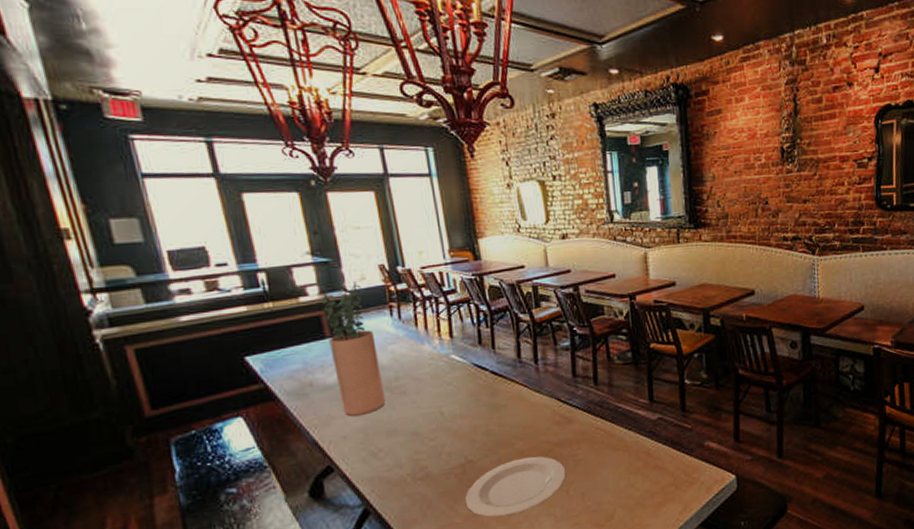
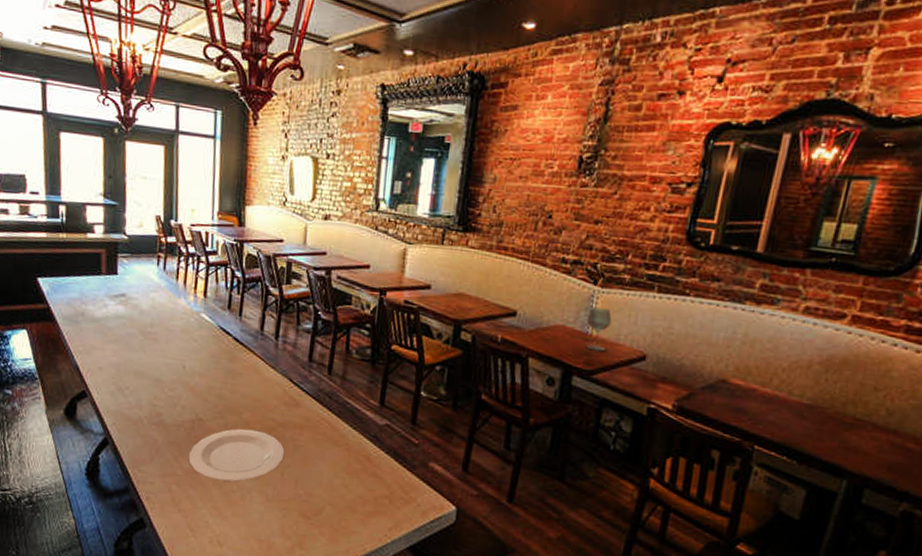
vase: present [320,281,386,417] -> none [103,227,141,352]
wine glass: none [812,272,833,311] -> present [586,307,612,352]

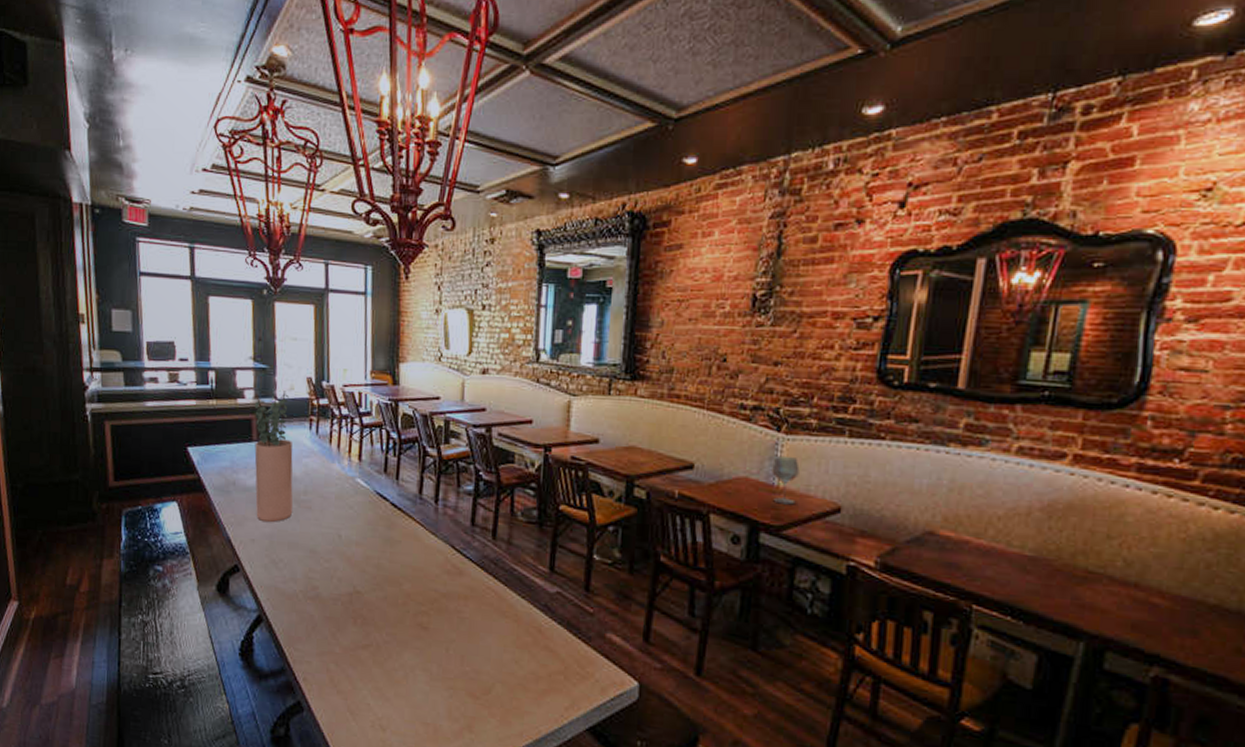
vase: none [103,227,141,352] -> present [254,391,293,523]
plate: present [188,428,285,482] -> none [346,601,449,660]

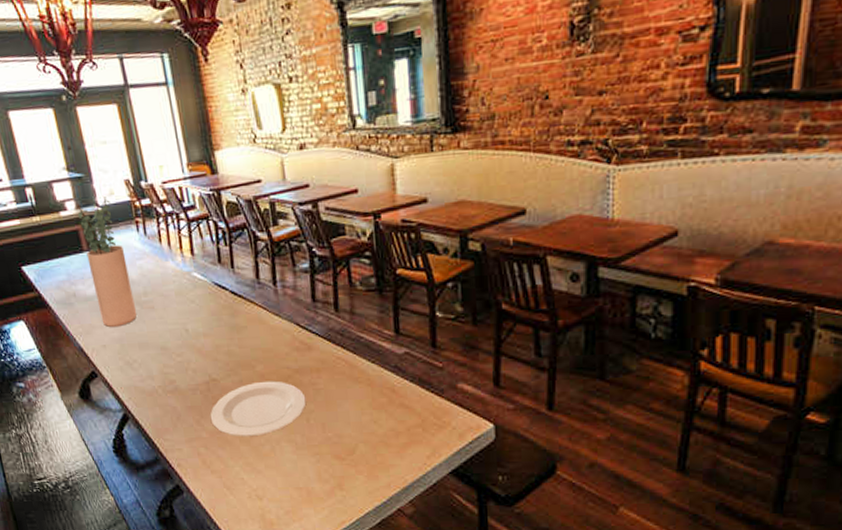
plate: none [346,601,449,660] -> present [210,381,307,437]
wine glass: present [772,455,800,505] -> none [605,187,633,237]

